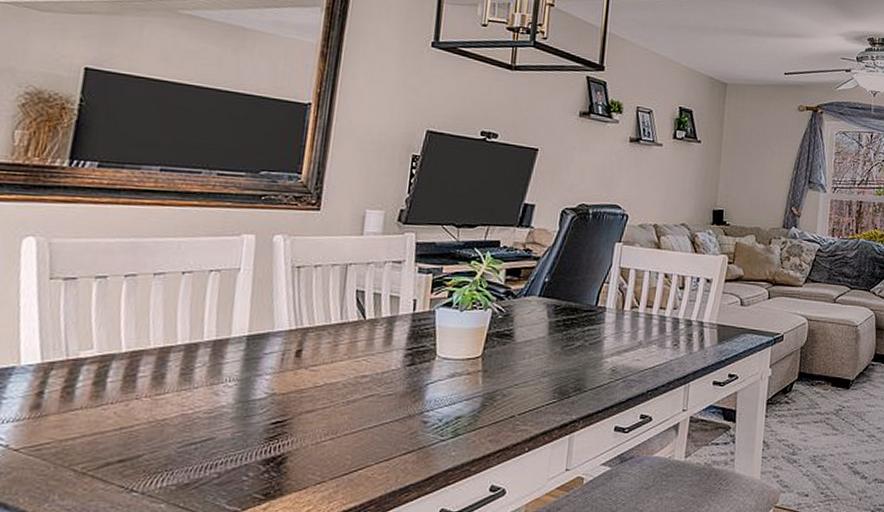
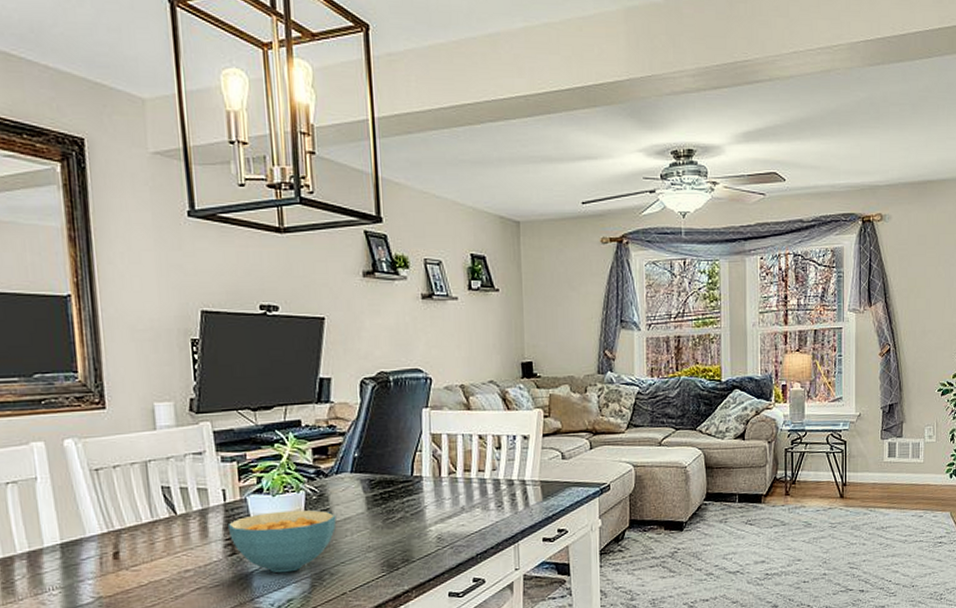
cereal bowl: none [412,326,518,389] -> present [227,510,336,573]

